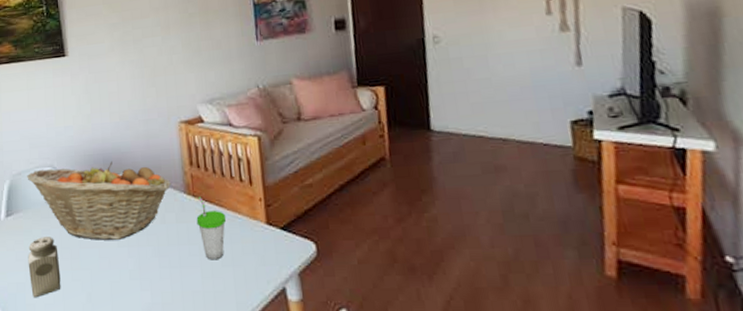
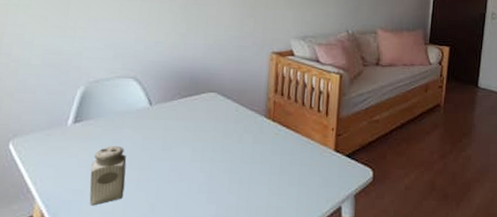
fruit basket: present [27,160,172,240] -> none [105,79,254,155]
cup: present [196,196,227,260] -> none [272,121,300,180]

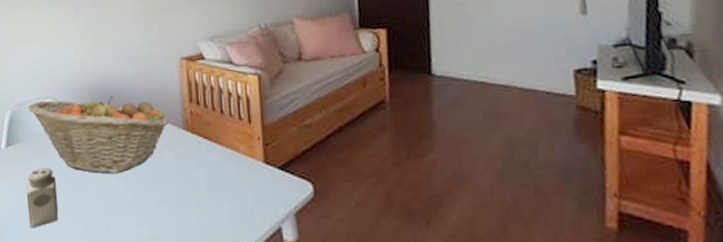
fruit basket: none [105,79,254,155] -> present [28,94,171,173]

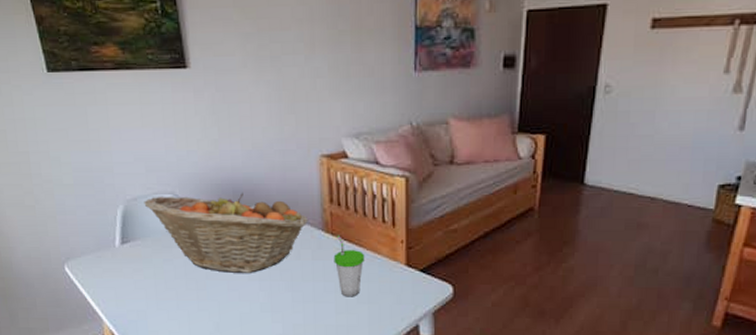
salt shaker: present [26,168,58,228] -> none [148,267,186,326]
cup: none [194,133,224,197] -> present [333,235,365,297]

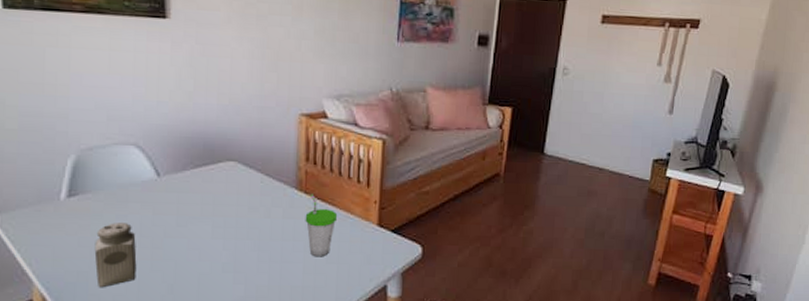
fruit basket: present [144,192,309,273] -> none [101,146,283,231]
salt shaker: none [148,267,186,326] -> present [94,223,137,288]

